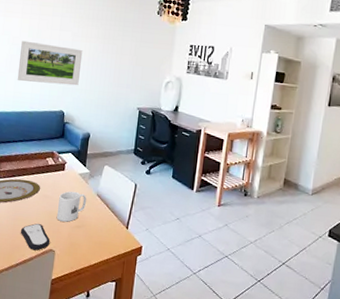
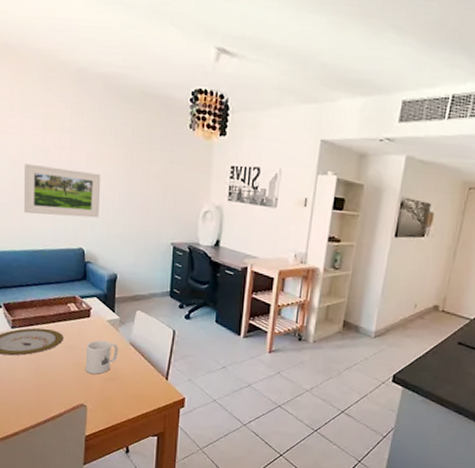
remote control: present [20,223,50,251] -> none [45,377,80,406]

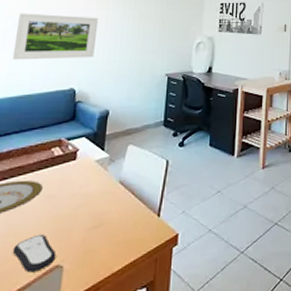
remote control: none [45,377,80,406] -> present [12,235,57,273]
mug: present [85,340,118,374] -> none [65,183,106,225]

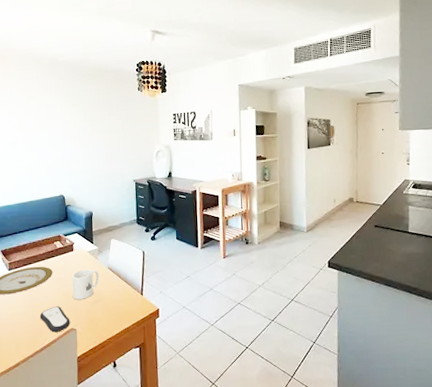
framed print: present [12,13,99,61] -> none [13,134,74,174]
mug: none [65,183,106,225] -> present [72,269,99,300]

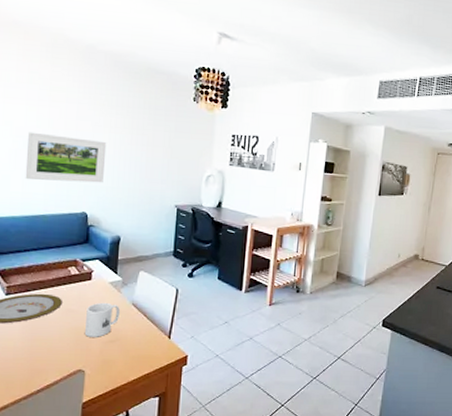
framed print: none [13,134,74,174] -> present [25,132,107,183]
remote control: present [39,306,70,333] -> none [40,343,78,373]

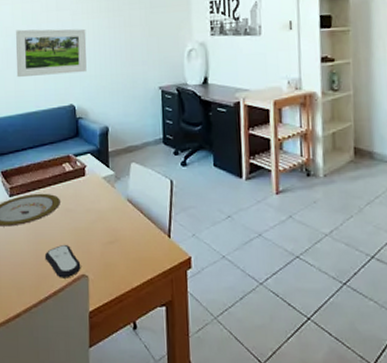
remote control: none [40,343,78,373] -> present [44,245,81,278]
mug: present [84,302,120,337] -> none [83,199,116,238]

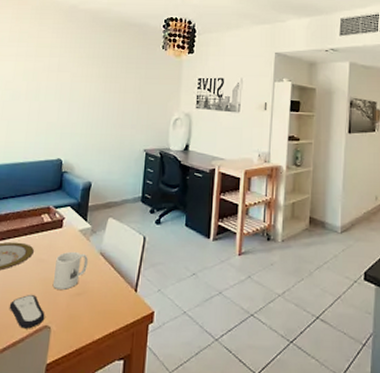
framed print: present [16,28,87,78] -> none [9,85,83,130]
mug: none [83,199,116,238] -> present [52,251,88,290]

